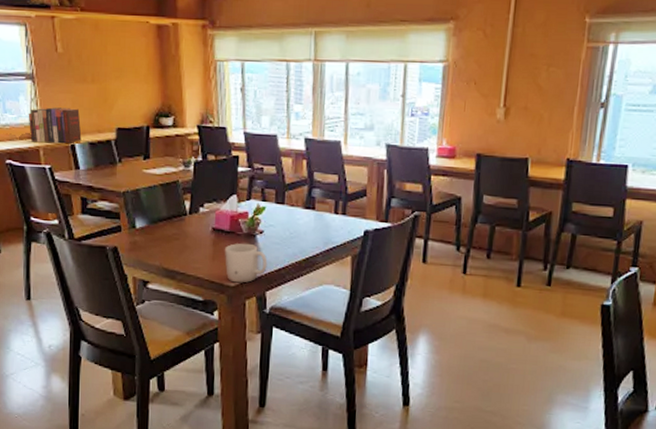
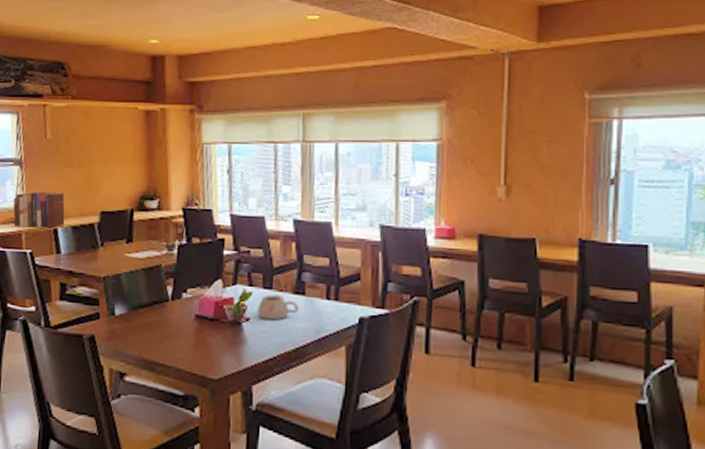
mug: present [224,243,268,283] -> none [207,331,254,376]
cup: none [269,209,309,233] -> present [256,295,298,320]

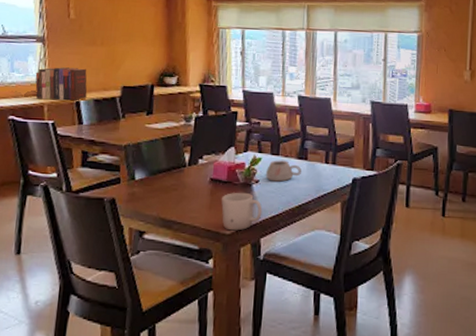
mug: none [207,331,254,376] -> present [221,192,263,231]

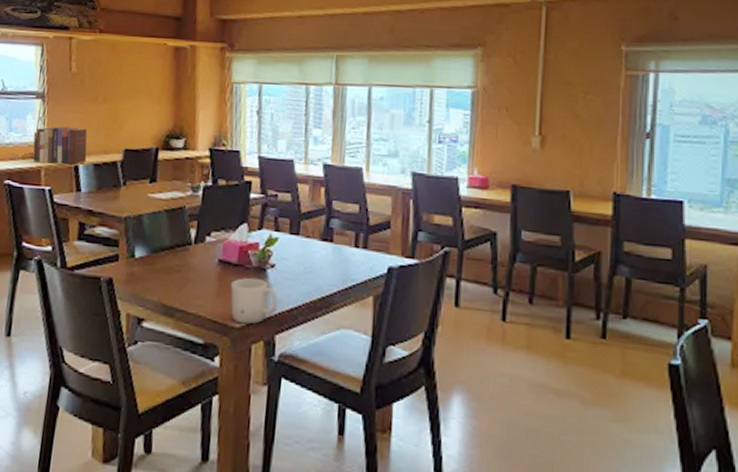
cup: present [265,160,301,182] -> none [282,241,326,268]

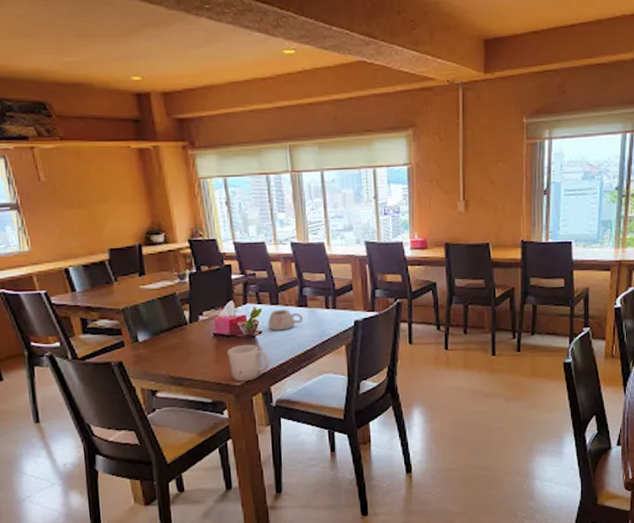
books: present [33,126,88,165] -> none [17,234,75,270]
cup: none [282,241,326,268] -> present [267,309,303,331]

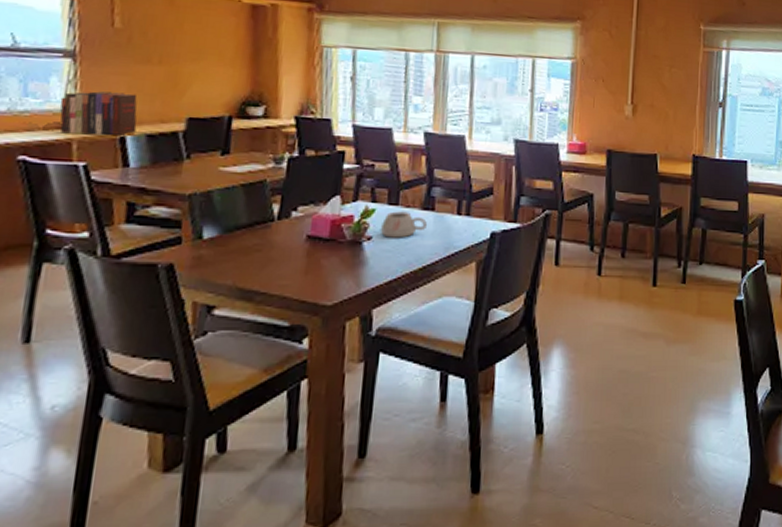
books: none [17,234,75,270] -> present [60,91,138,136]
mug: present [227,344,269,382] -> none [321,252,376,301]

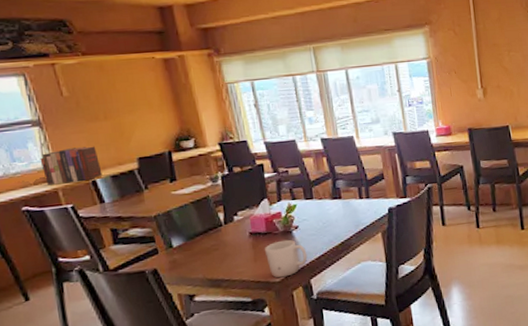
mug: none [321,252,376,301] -> present [264,239,308,278]
cup: present [380,211,427,238] -> none [303,202,338,225]

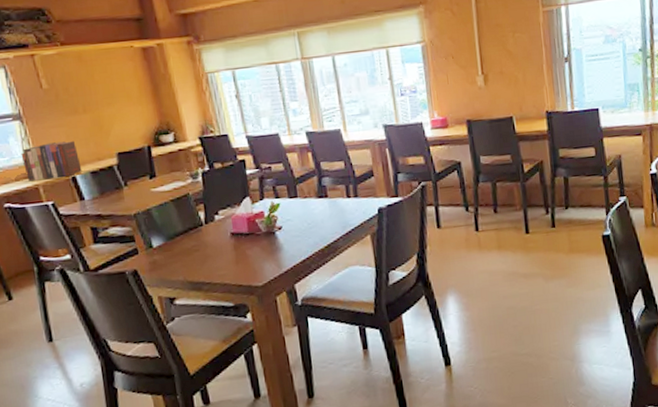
mug: present [264,239,308,278] -> none [246,241,292,282]

